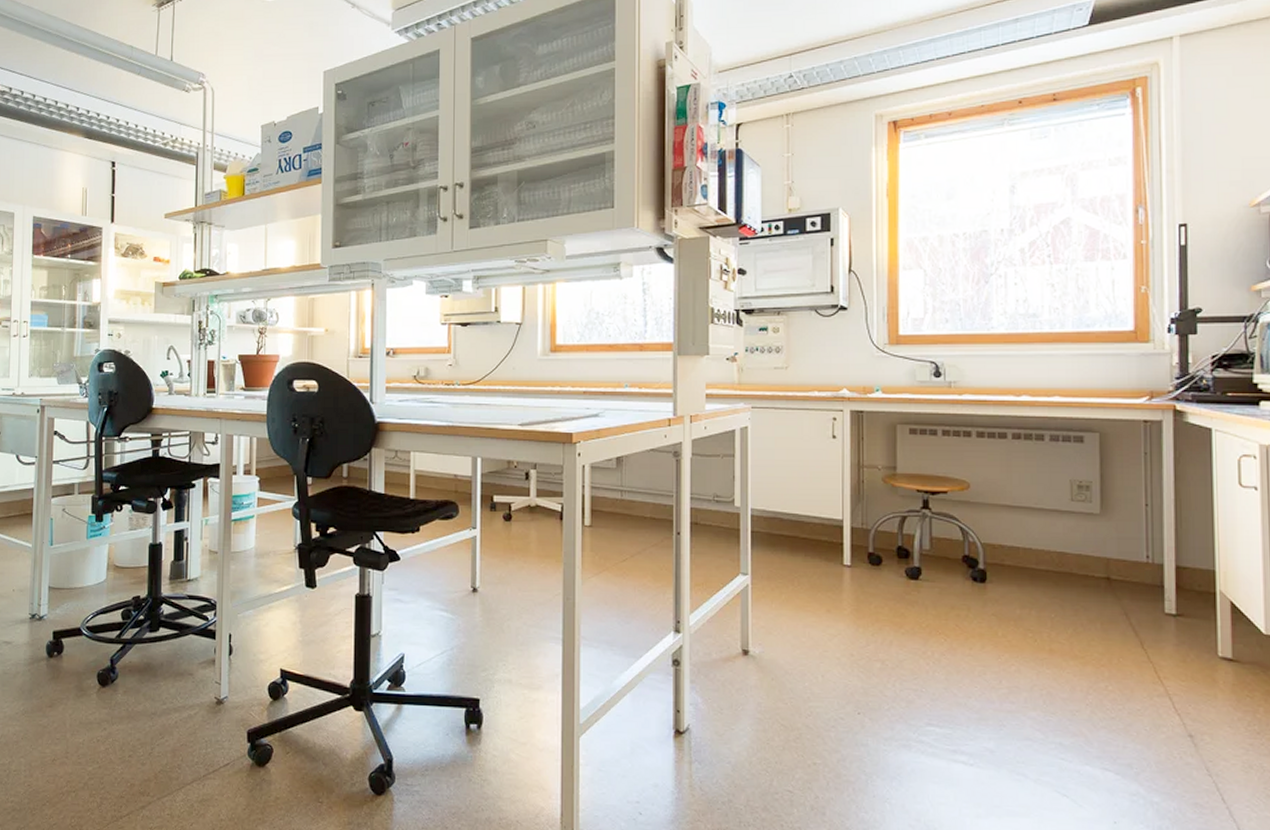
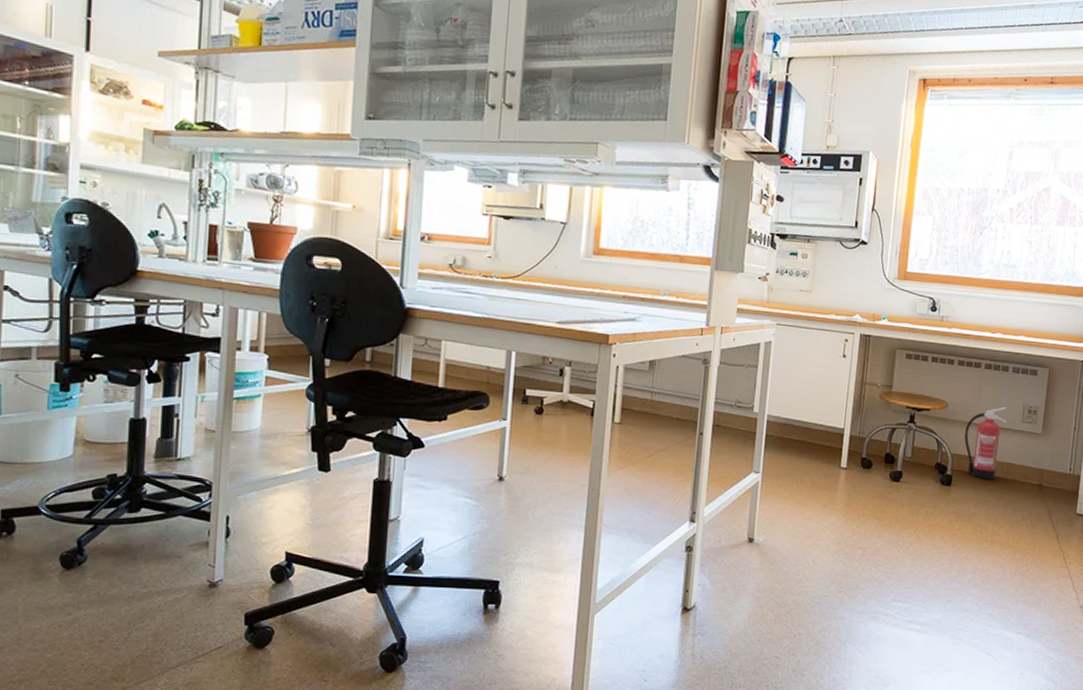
fire extinguisher: none [996,484,1050,573] -> present [964,407,1007,480]

